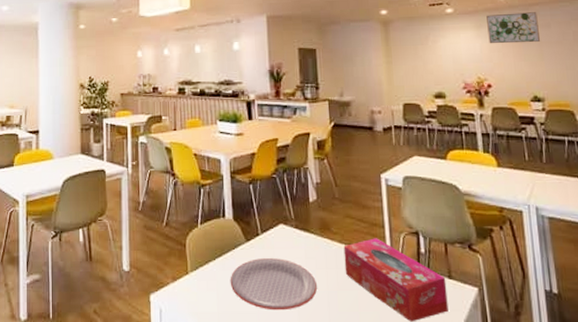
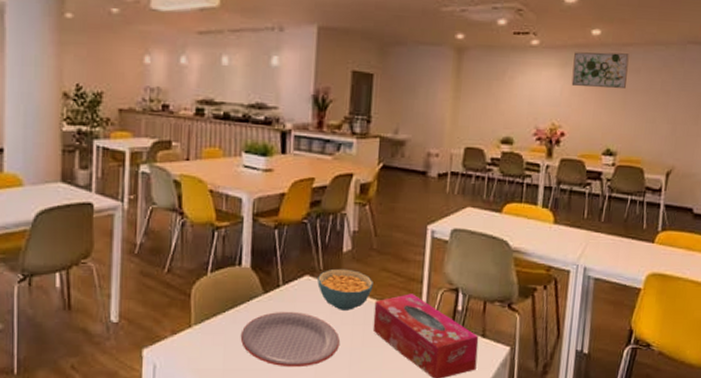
cereal bowl: none [291,217,340,255] -> present [317,268,373,310]

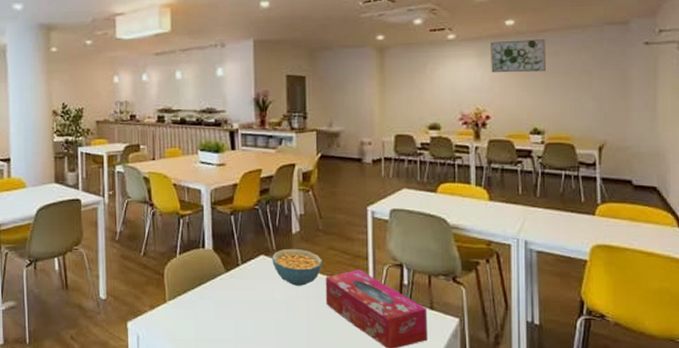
plate: present [240,312,340,368] -> none [208,288,296,338]

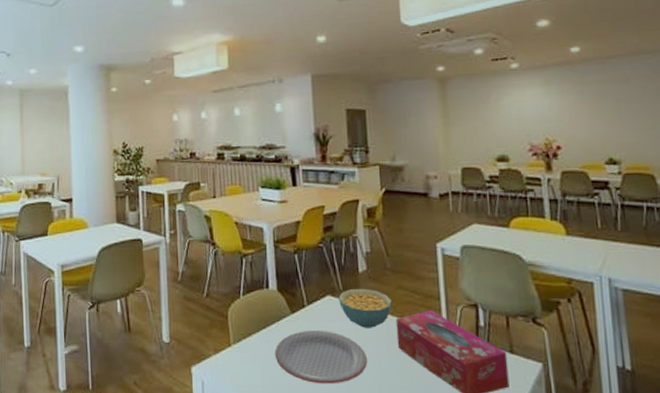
plate: none [208,288,296,338] -> present [274,331,367,384]
wall art: present [491,39,547,73] -> none [556,65,619,102]

